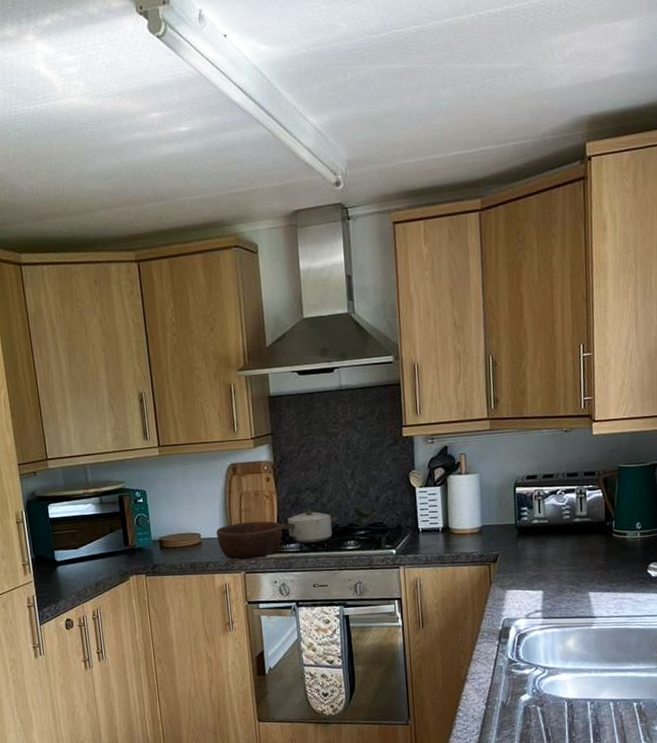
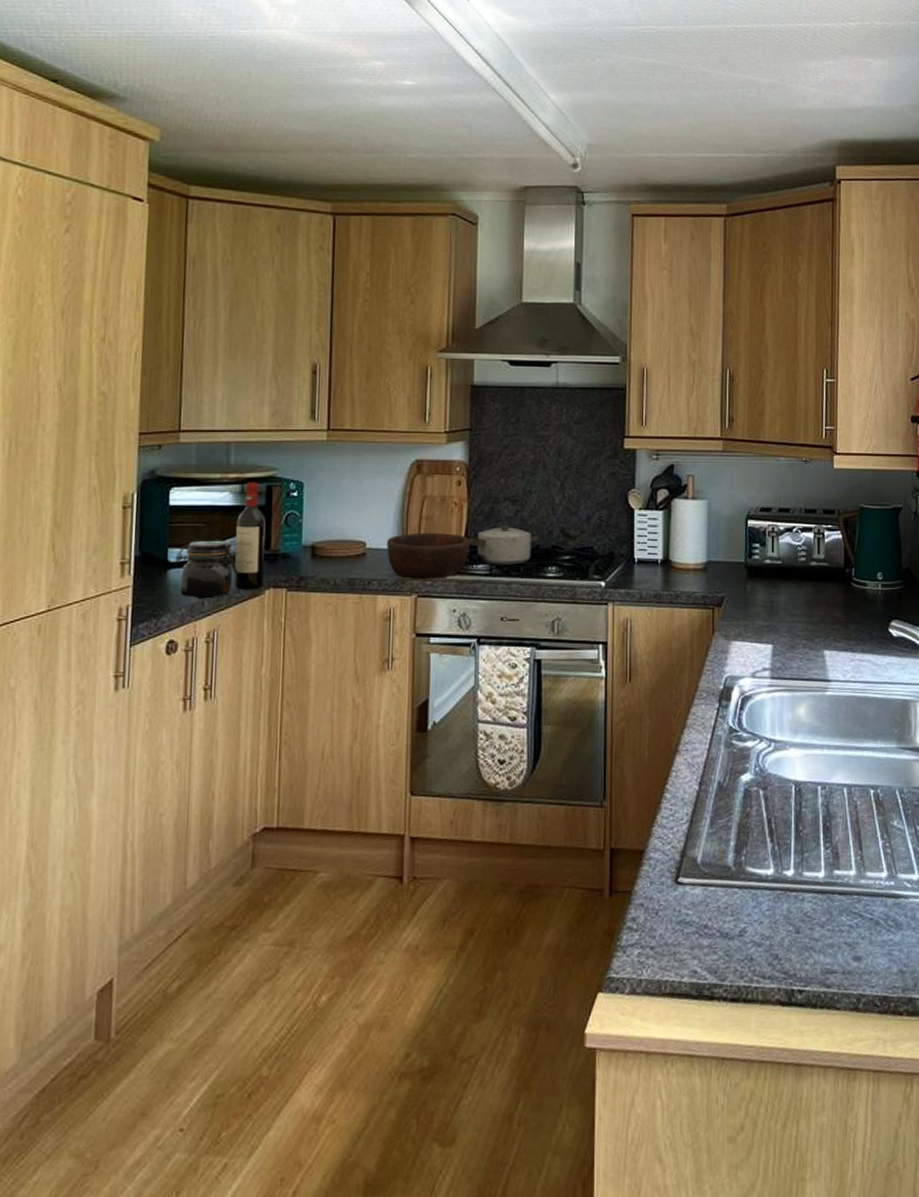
jar: none [60,541,109,587] -> present [175,540,239,598]
wine bottle: none [100,494,127,578] -> present [234,482,266,589]

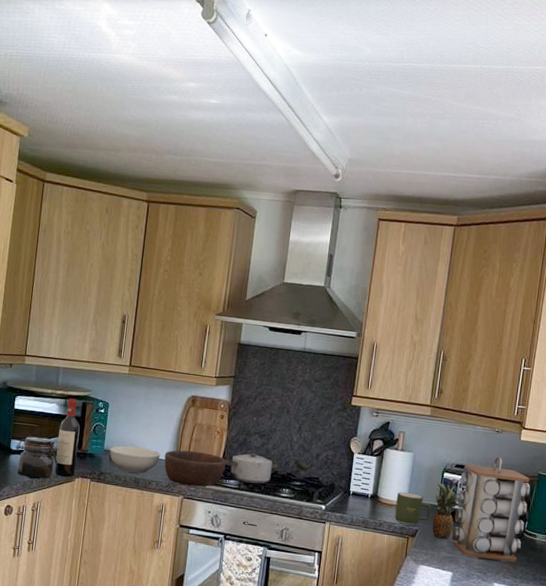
bowl: none [309,537,381,572] -> present [109,446,161,474]
mug: none [694,551,737,592] -> present [395,492,431,525]
fruit: none [739,533,771,604] -> present [432,482,460,539]
spice rack: none [766,490,852,623] -> present [452,455,530,562]

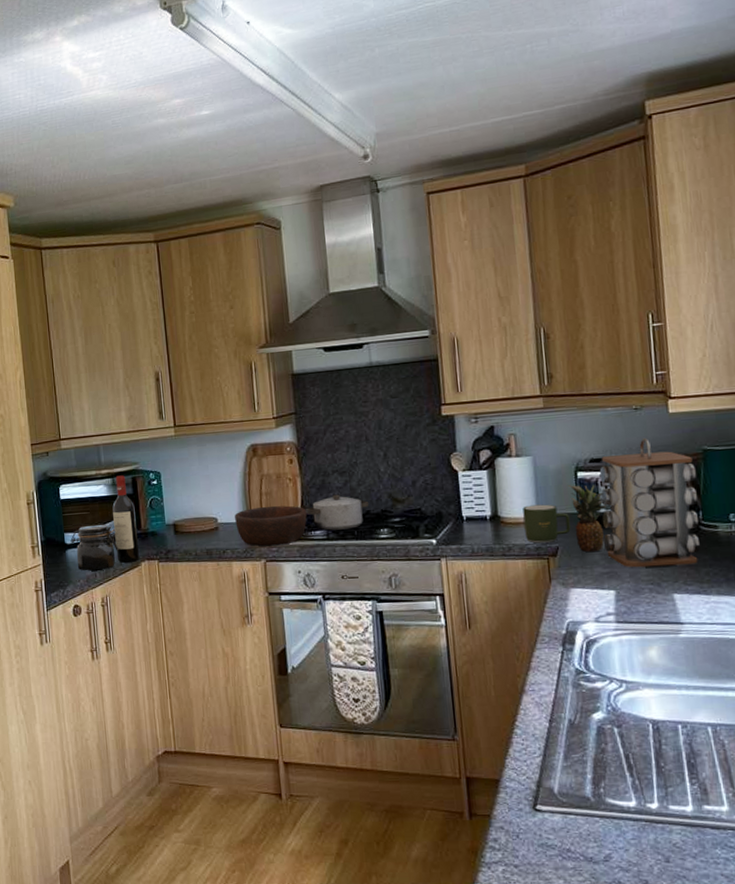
bowl: present [109,446,161,474] -> none [171,514,230,545]

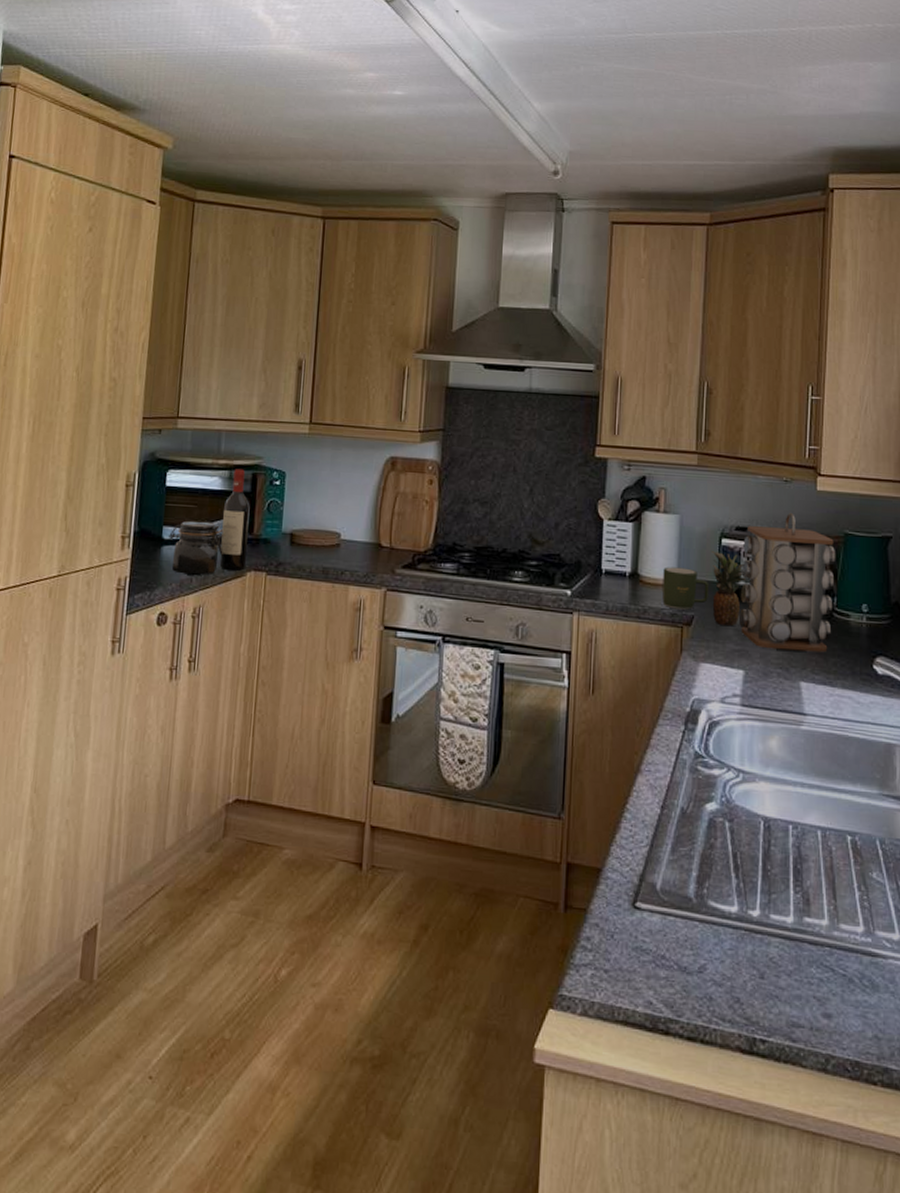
wooden bowl: present [235,505,307,547] -> none [360,528,439,574]
cooking pot: present [305,494,370,531] -> none [438,525,507,567]

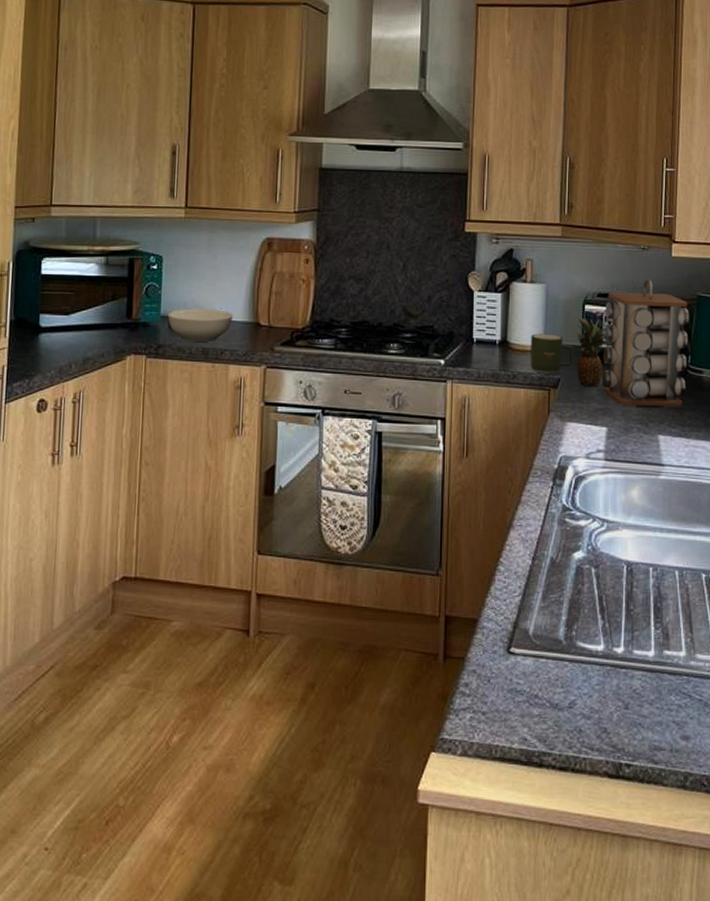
jar: present [169,520,224,575] -> none [46,307,103,361]
wine bottle: present [219,469,250,571] -> none [98,254,128,355]
bowl: none [288,526,355,561] -> present [167,309,234,342]

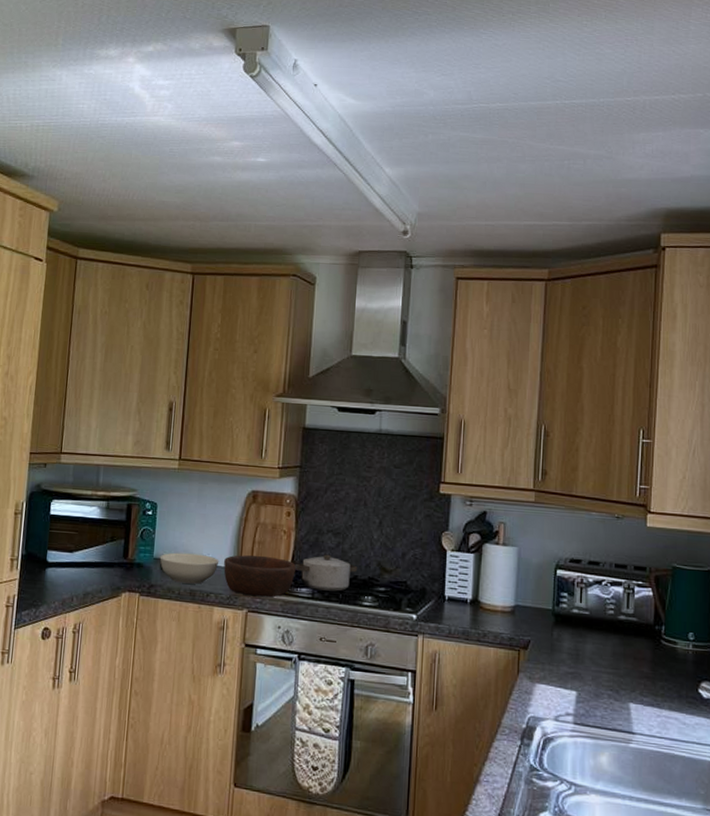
wooden bowl: none [239,307,316,351] -> present [224,555,296,598]
cooking pot: none [315,302,382,341] -> present [294,554,358,592]
mug: present [531,333,573,373] -> none [501,595,544,635]
fruit: present [576,317,607,387] -> none [547,581,579,651]
spice rack: present [602,278,689,408] -> none [573,546,663,677]

